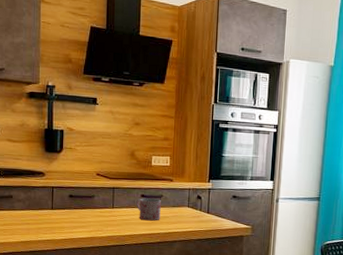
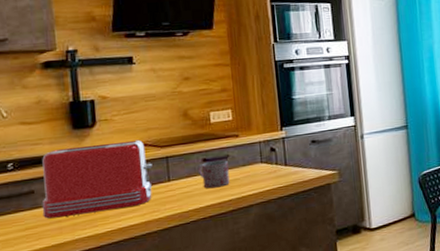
toaster: none [17,166,102,224] -> present [41,139,153,219]

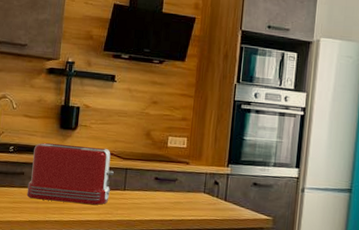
mug: present [197,160,230,189] -> none [149,181,176,206]

